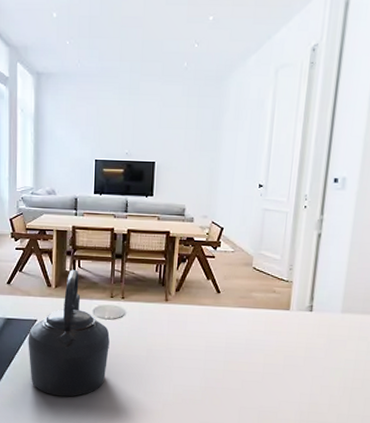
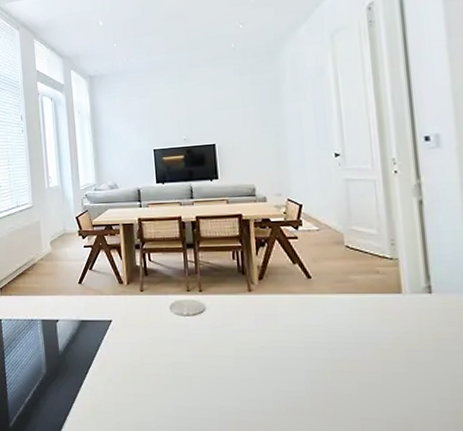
kettle: present [28,269,110,397] -> none [104,264,193,407]

